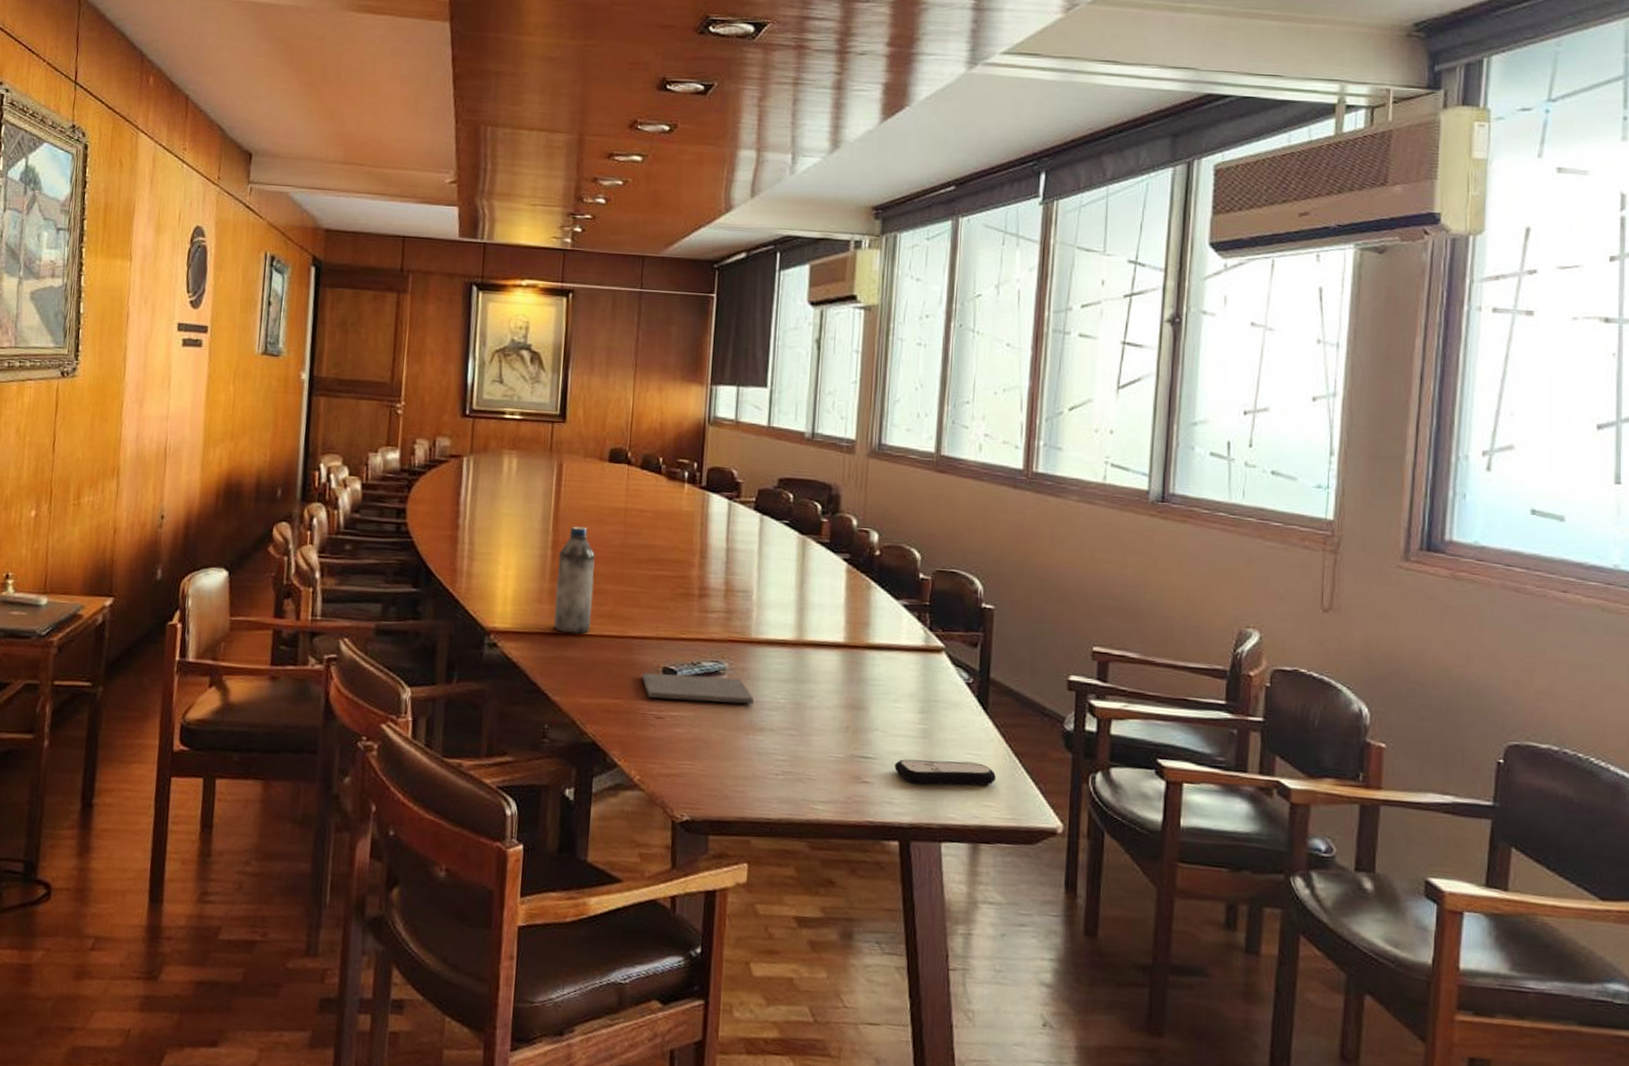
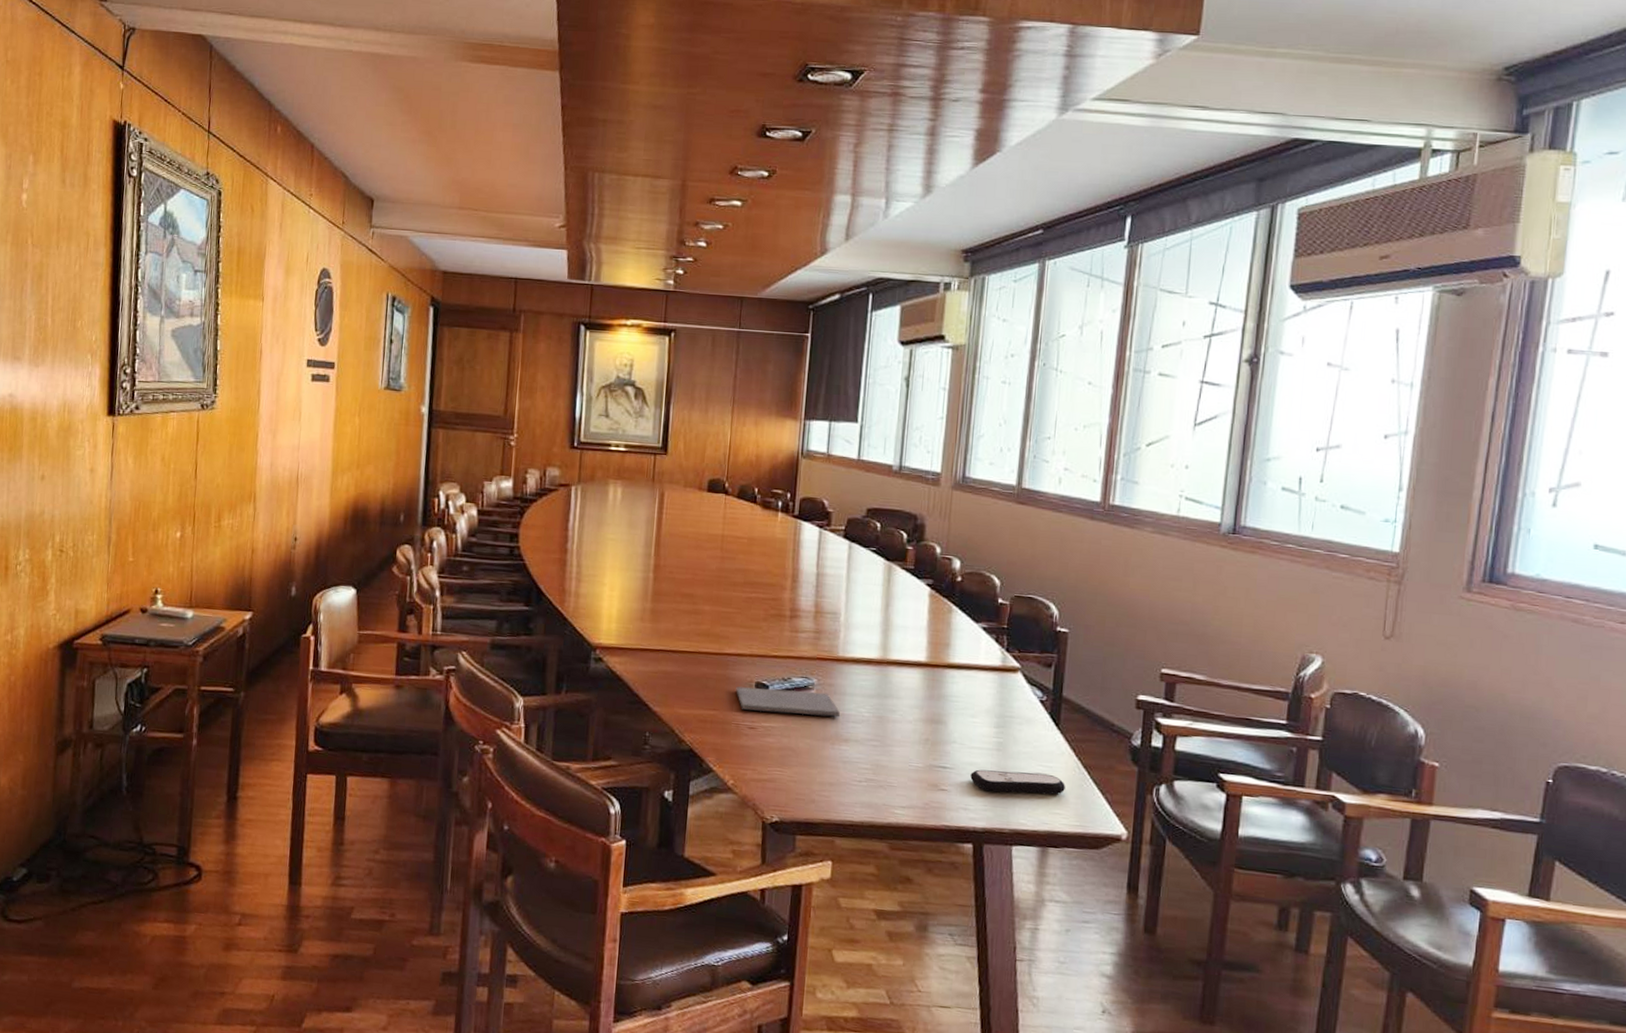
water bottle: present [553,526,595,634] -> none [654,551,694,650]

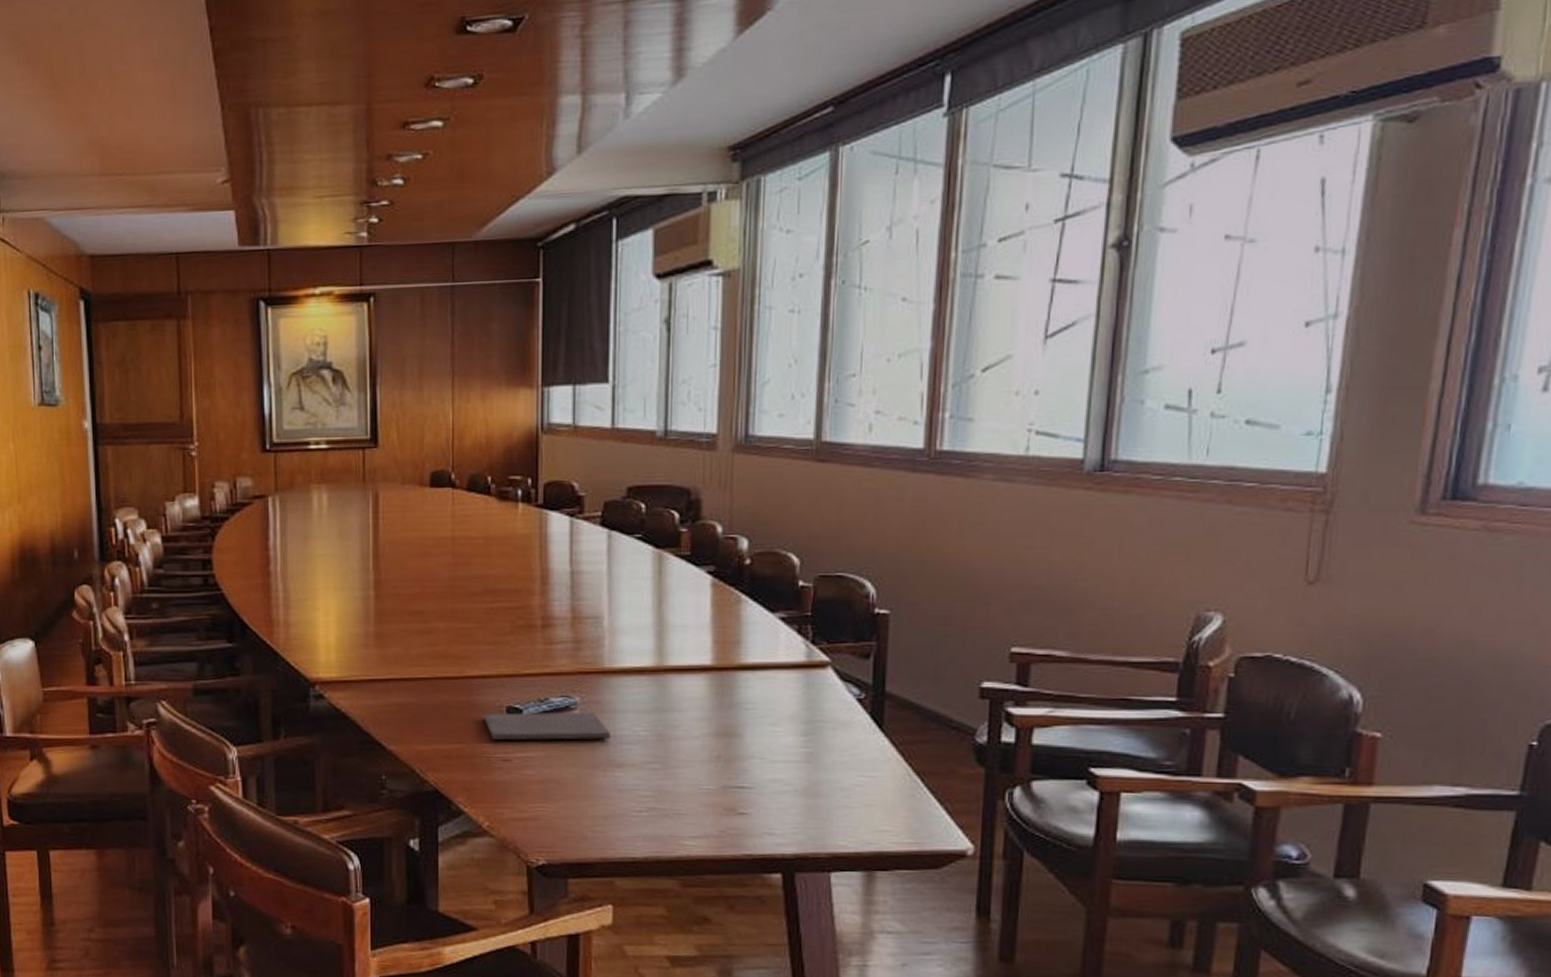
remote control: present [970,769,1065,795] -> none [775,785,894,812]

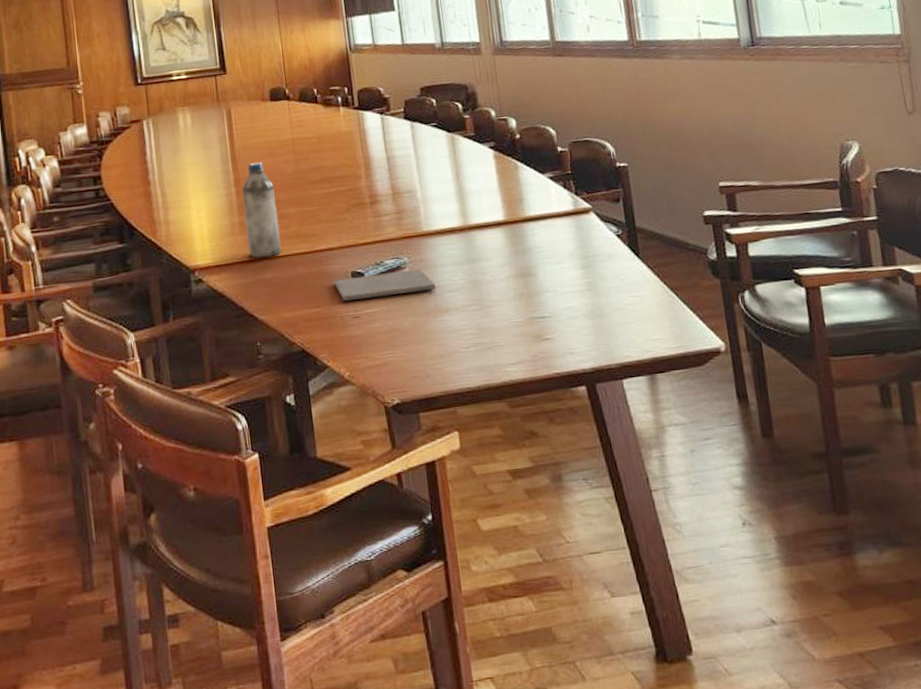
water bottle: none [382,561,424,679] -> present [241,162,282,259]

